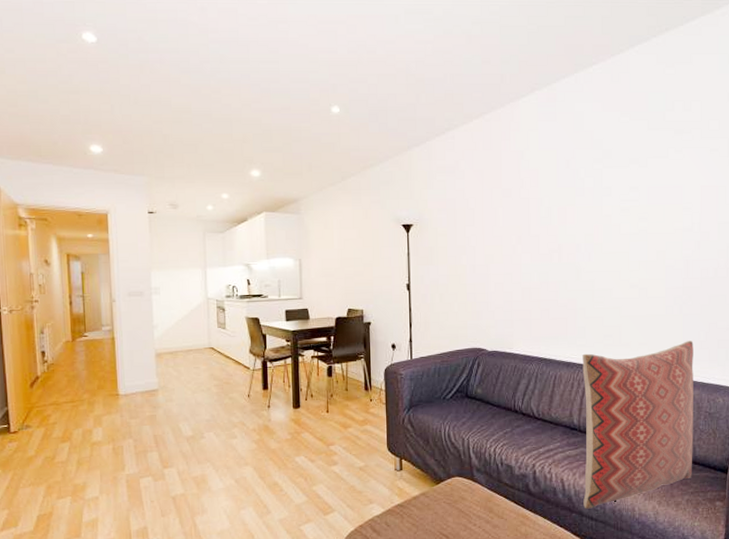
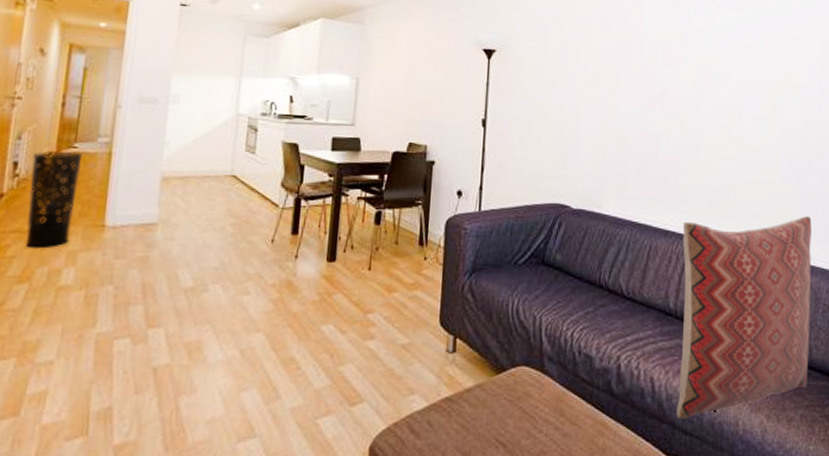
umbrella stand: none [55,340,94,416] -> present [26,151,82,249]

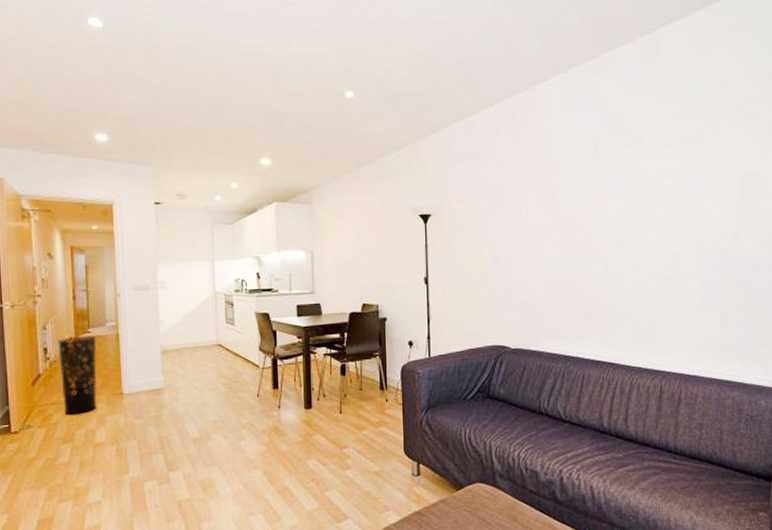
pillow: present [676,216,812,419] -> none [612,338,734,519]

